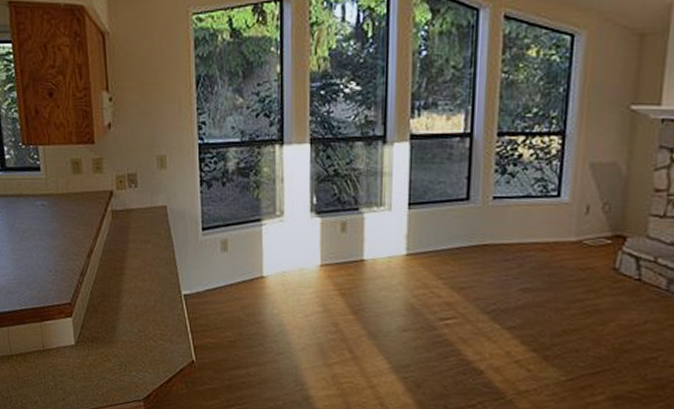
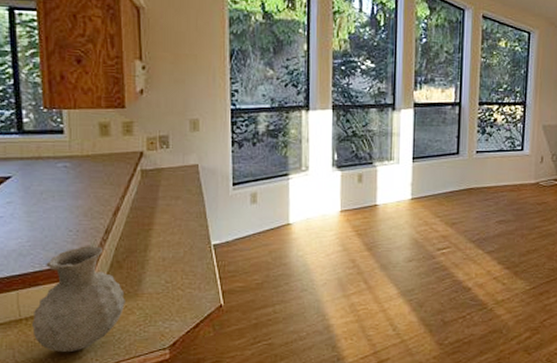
vase: none [22,287,101,393] -> present [32,246,125,353]

